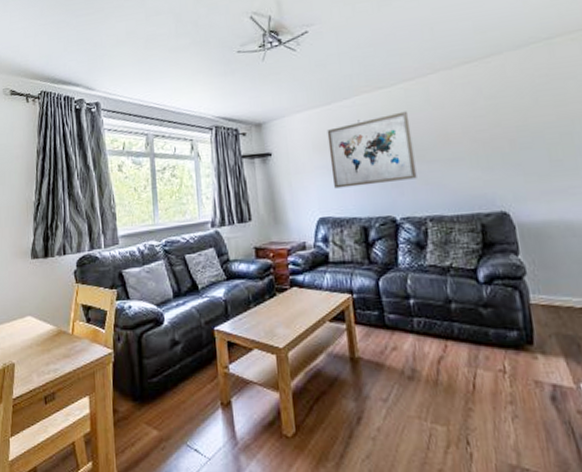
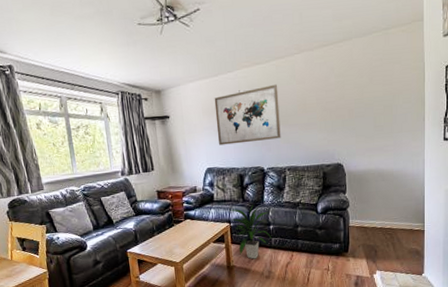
indoor plant: none [352,268,413,349] -> present [231,205,271,259]

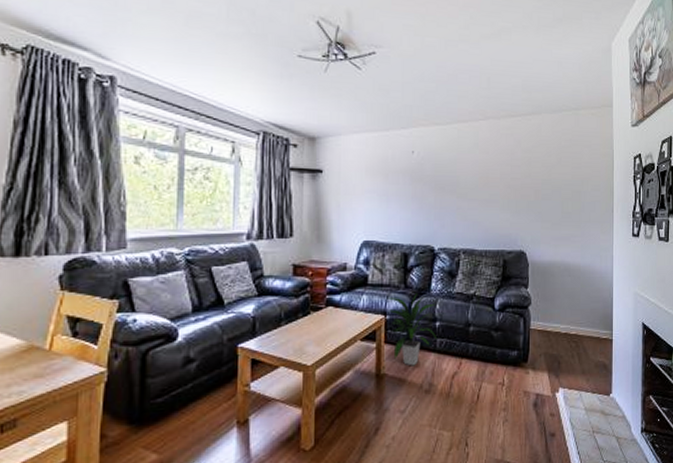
wall art: present [214,84,281,145] -> none [381,150,458,215]

